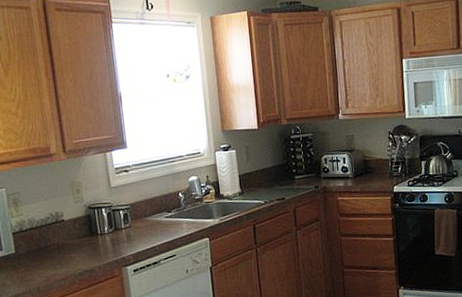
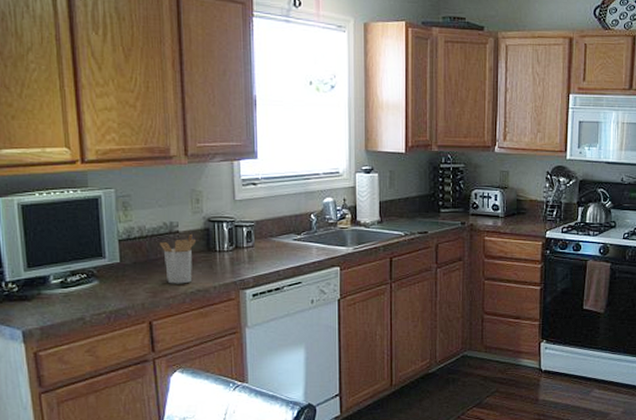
utensil holder: none [48,222,80,268] -> present [160,235,197,284]

